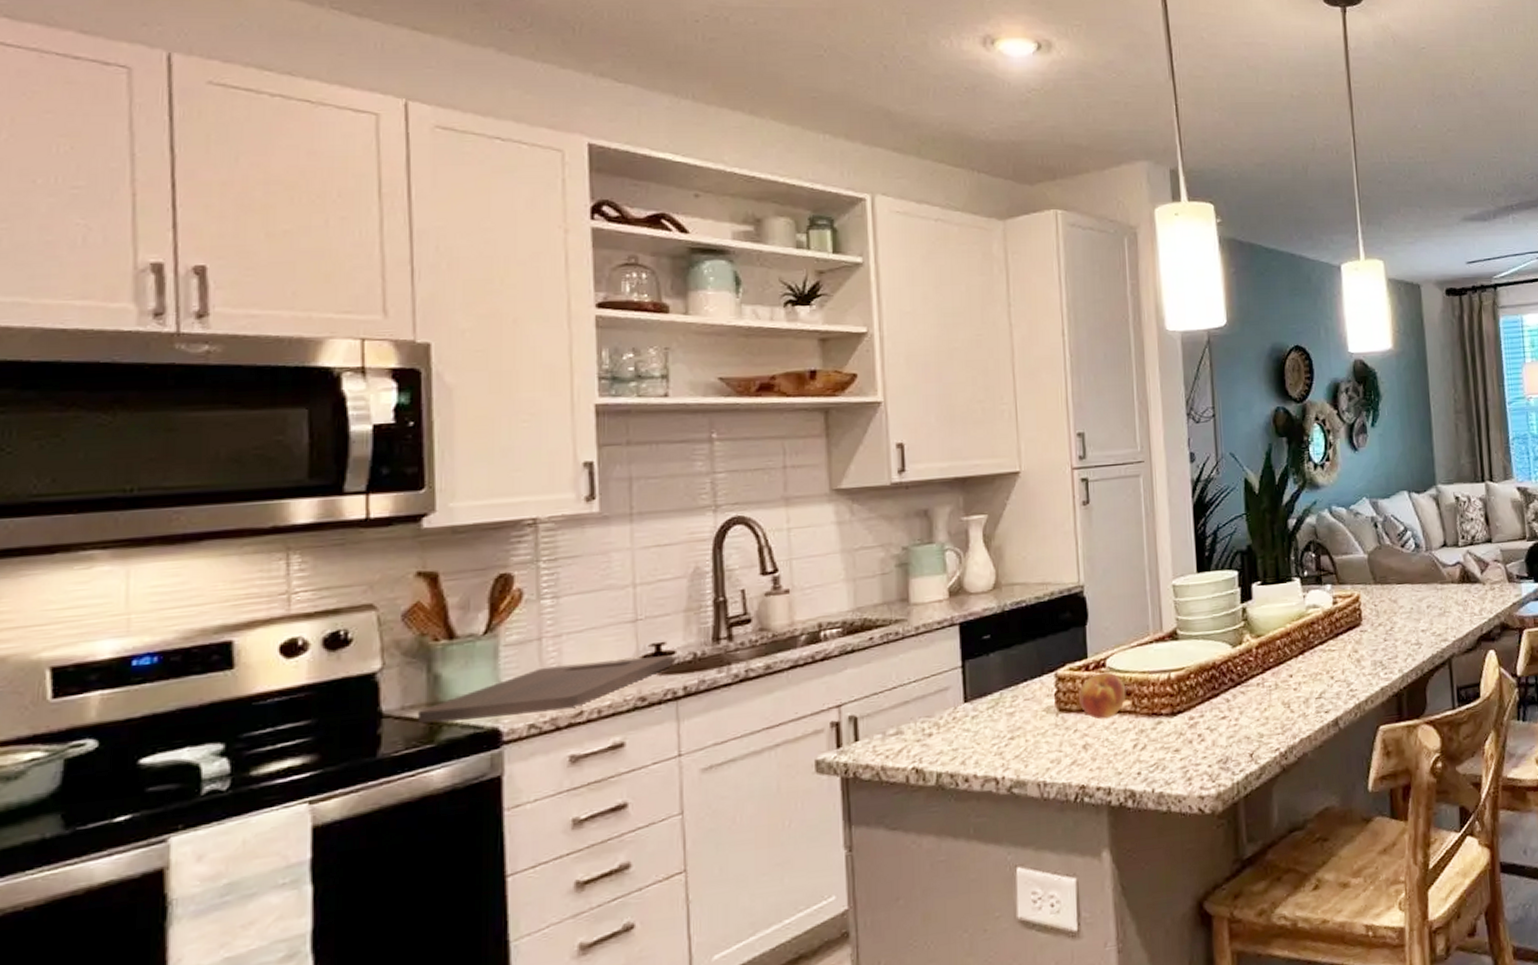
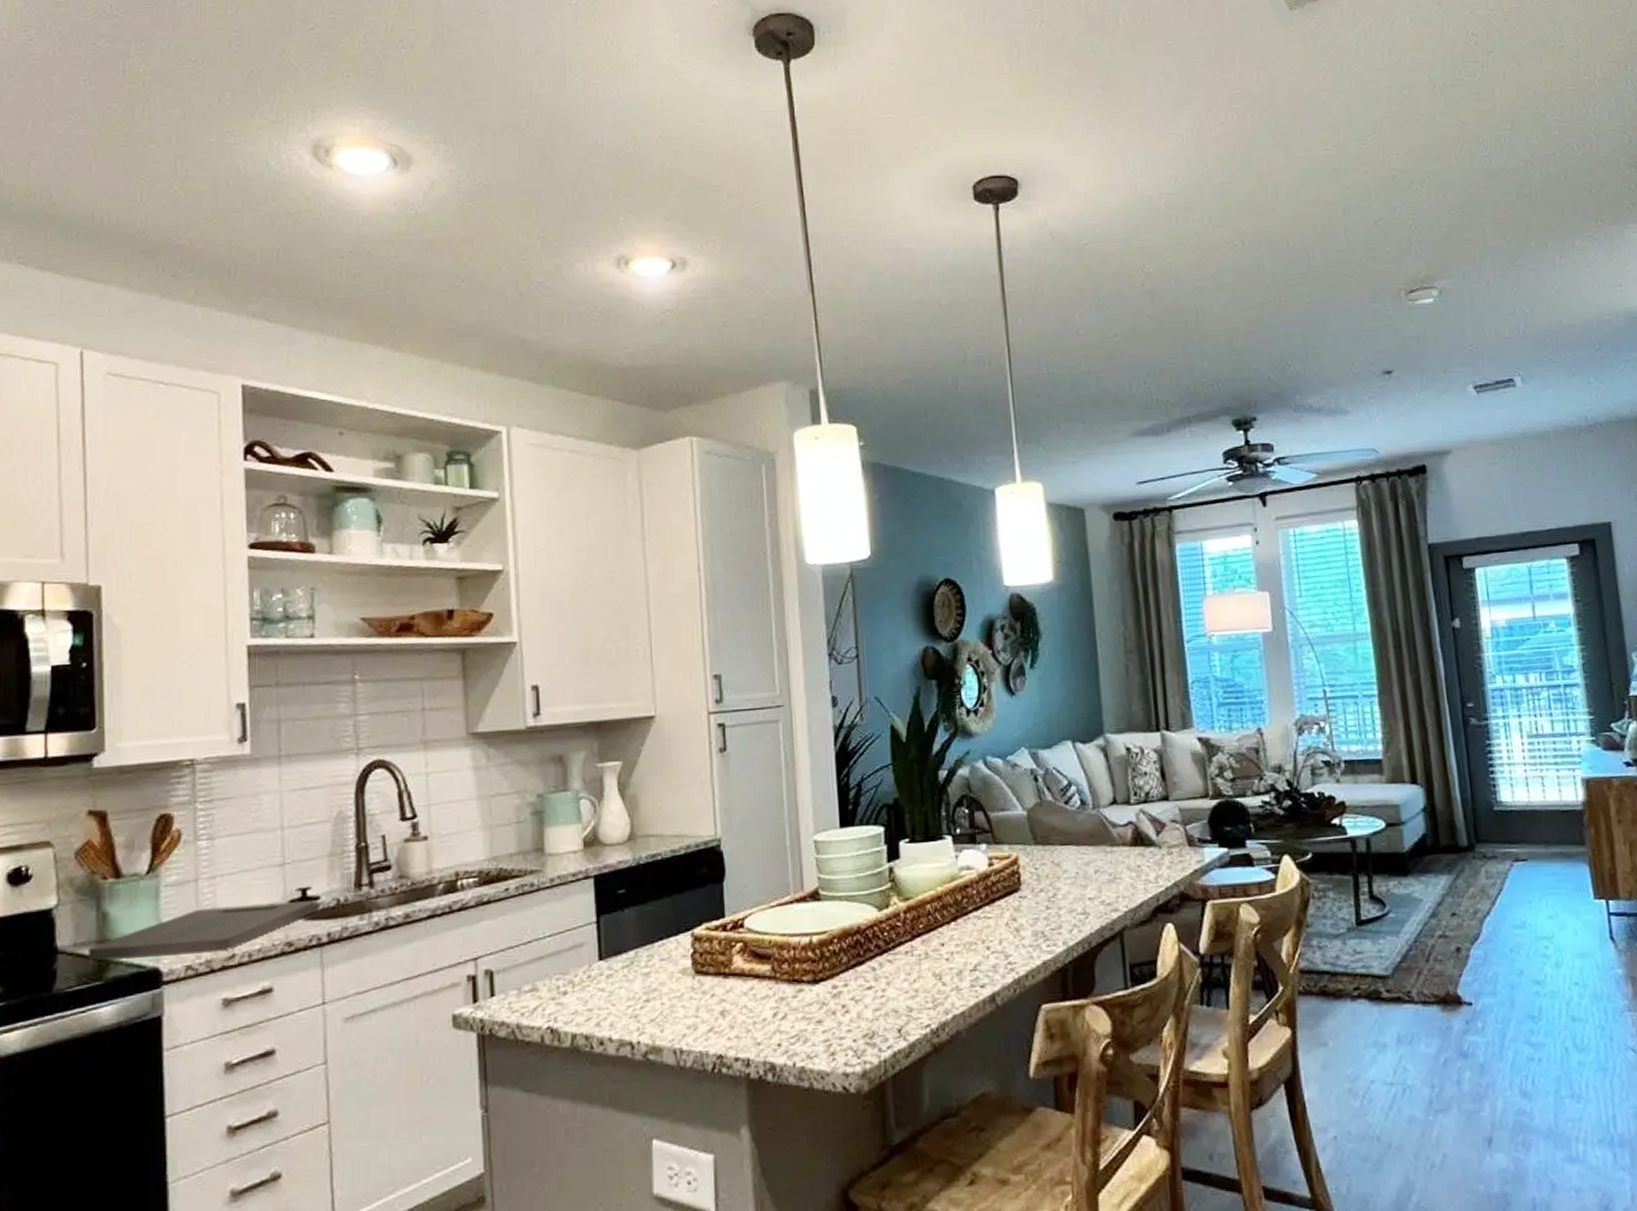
fruit: present [1079,672,1126,720] -> none [716,933,766,984]

